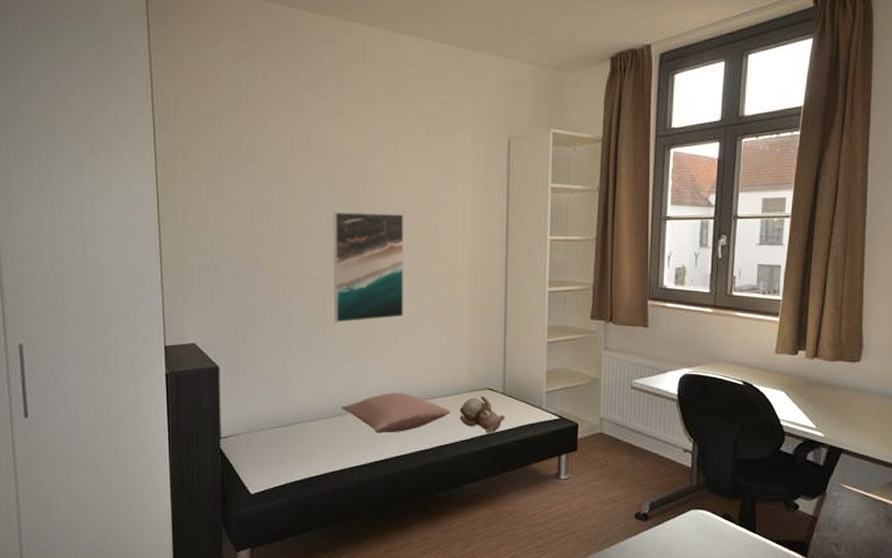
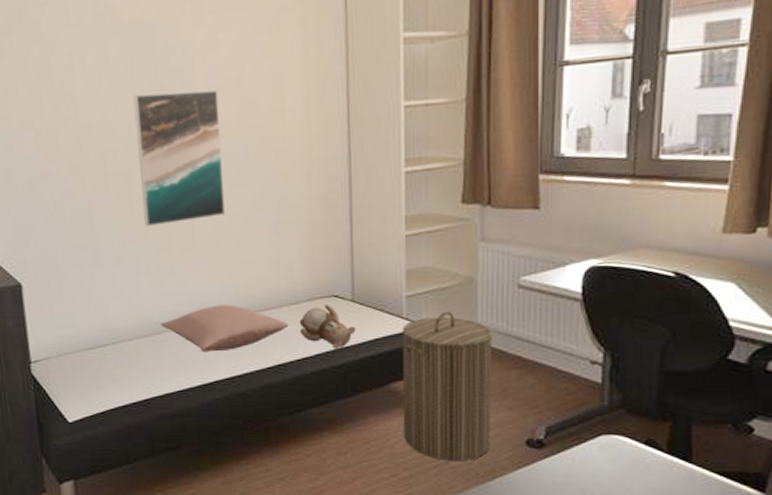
laundry hamper: none [539,405,611,531] -> present [402,311,492,461]

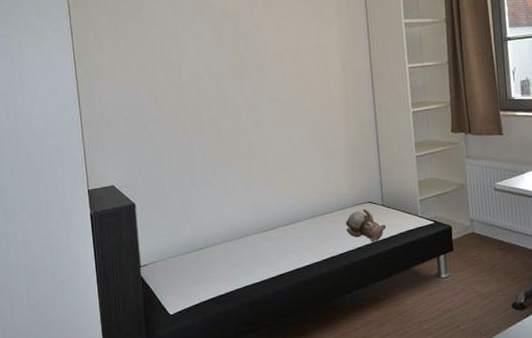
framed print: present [133,90,226,227] -> none [222,58,290,156]
pillow: present [161,304,289,353] -> none [243,212,338,251]
laundry hamper: present [402,311,492,461] -> none [418,209,488,325]

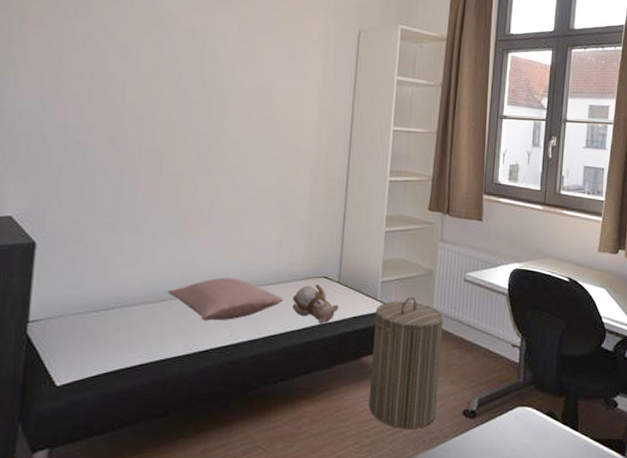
pillow: none [243,212,338,251] -> present [168,277,283,321]
laundry hamper: none [418,209,488,325] -> present [368,296,443,429]

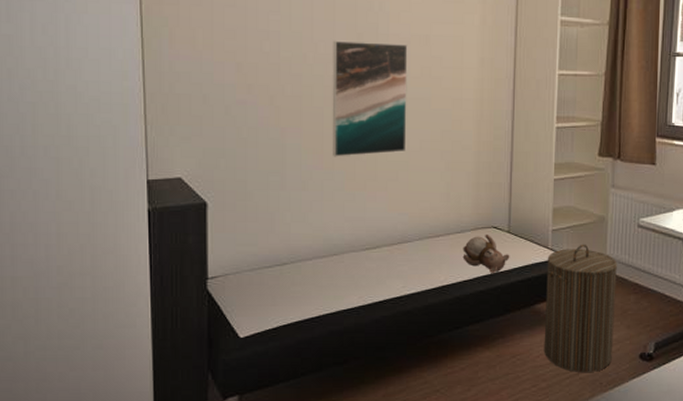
pillow: present [168,277,283,321] -> none [339,231,454,273]
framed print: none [169,87,251,202] -> present [332,40,408,157]

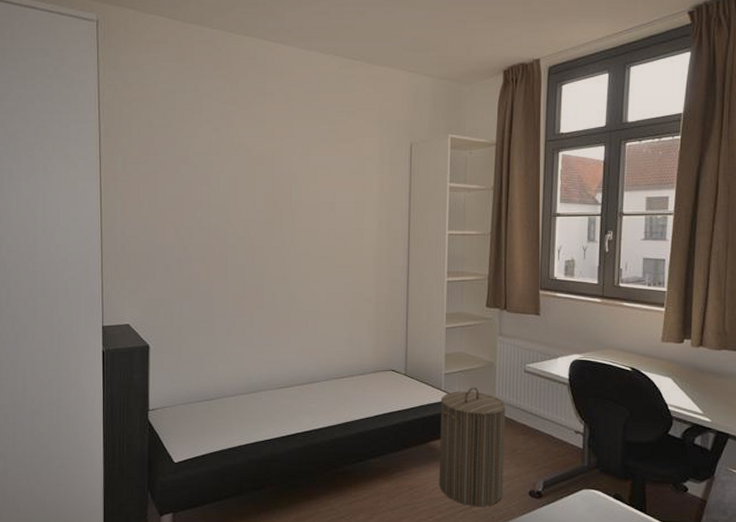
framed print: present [332,40,408,157] -> none [252,208,316,307]
teddy bear: present [462,233,510,273] -> none [364,376,407,412]

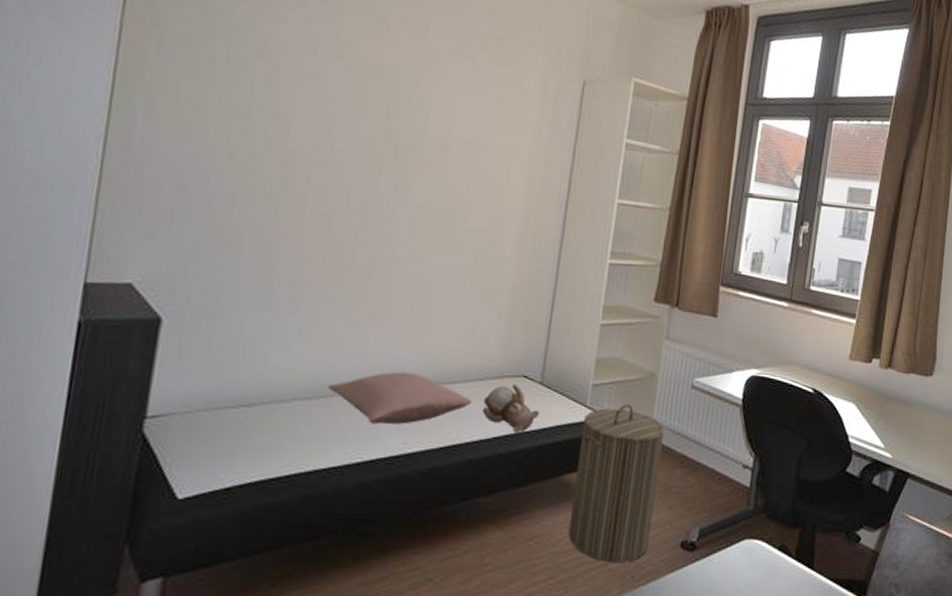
pillow: none [258,372,356,409] -> present [328,371,472,424]
teddy bear: none [364,376,407,412] -> present [482,383,540,433]

